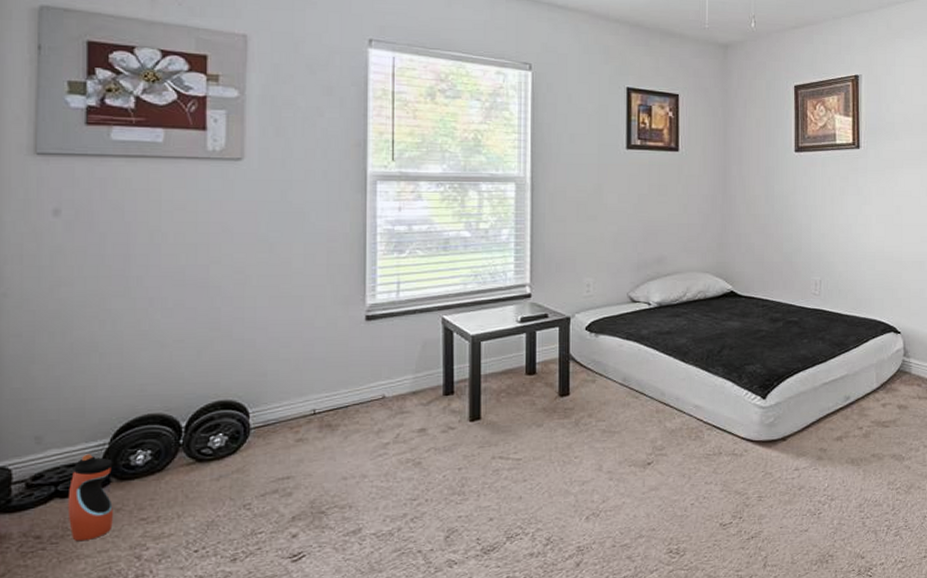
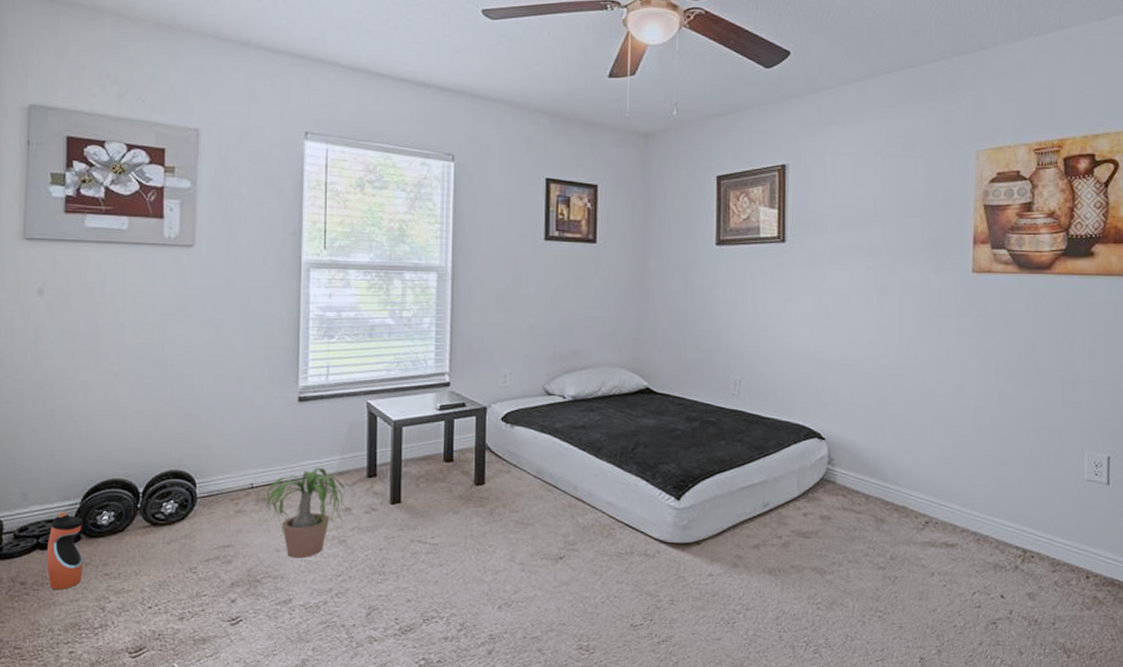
potted plant: none [315,388,427,485] -> present [252,468,352,558]

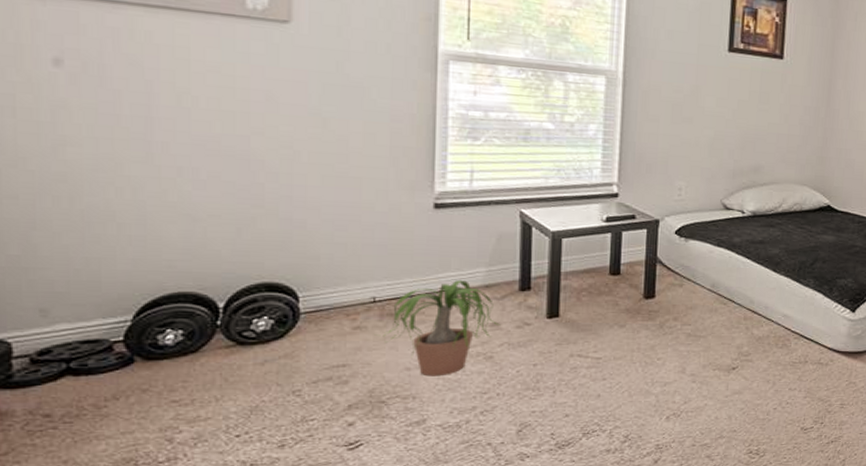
water bottle: present [46,511,83,589] -> none [82,330,138,421]

